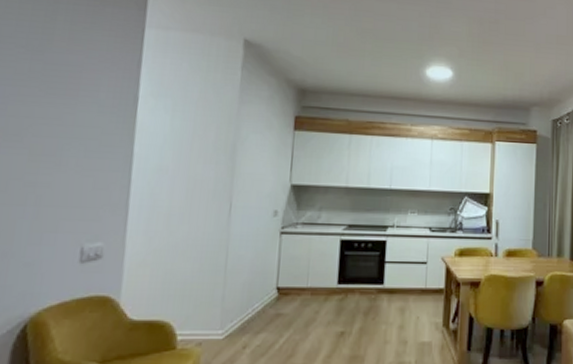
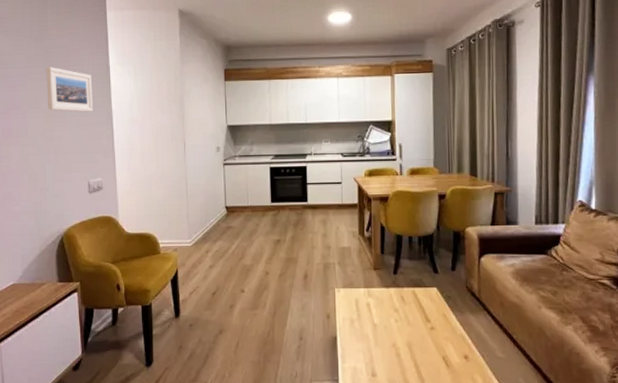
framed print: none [35,87,110,153] -> present [46,66,93,112]

